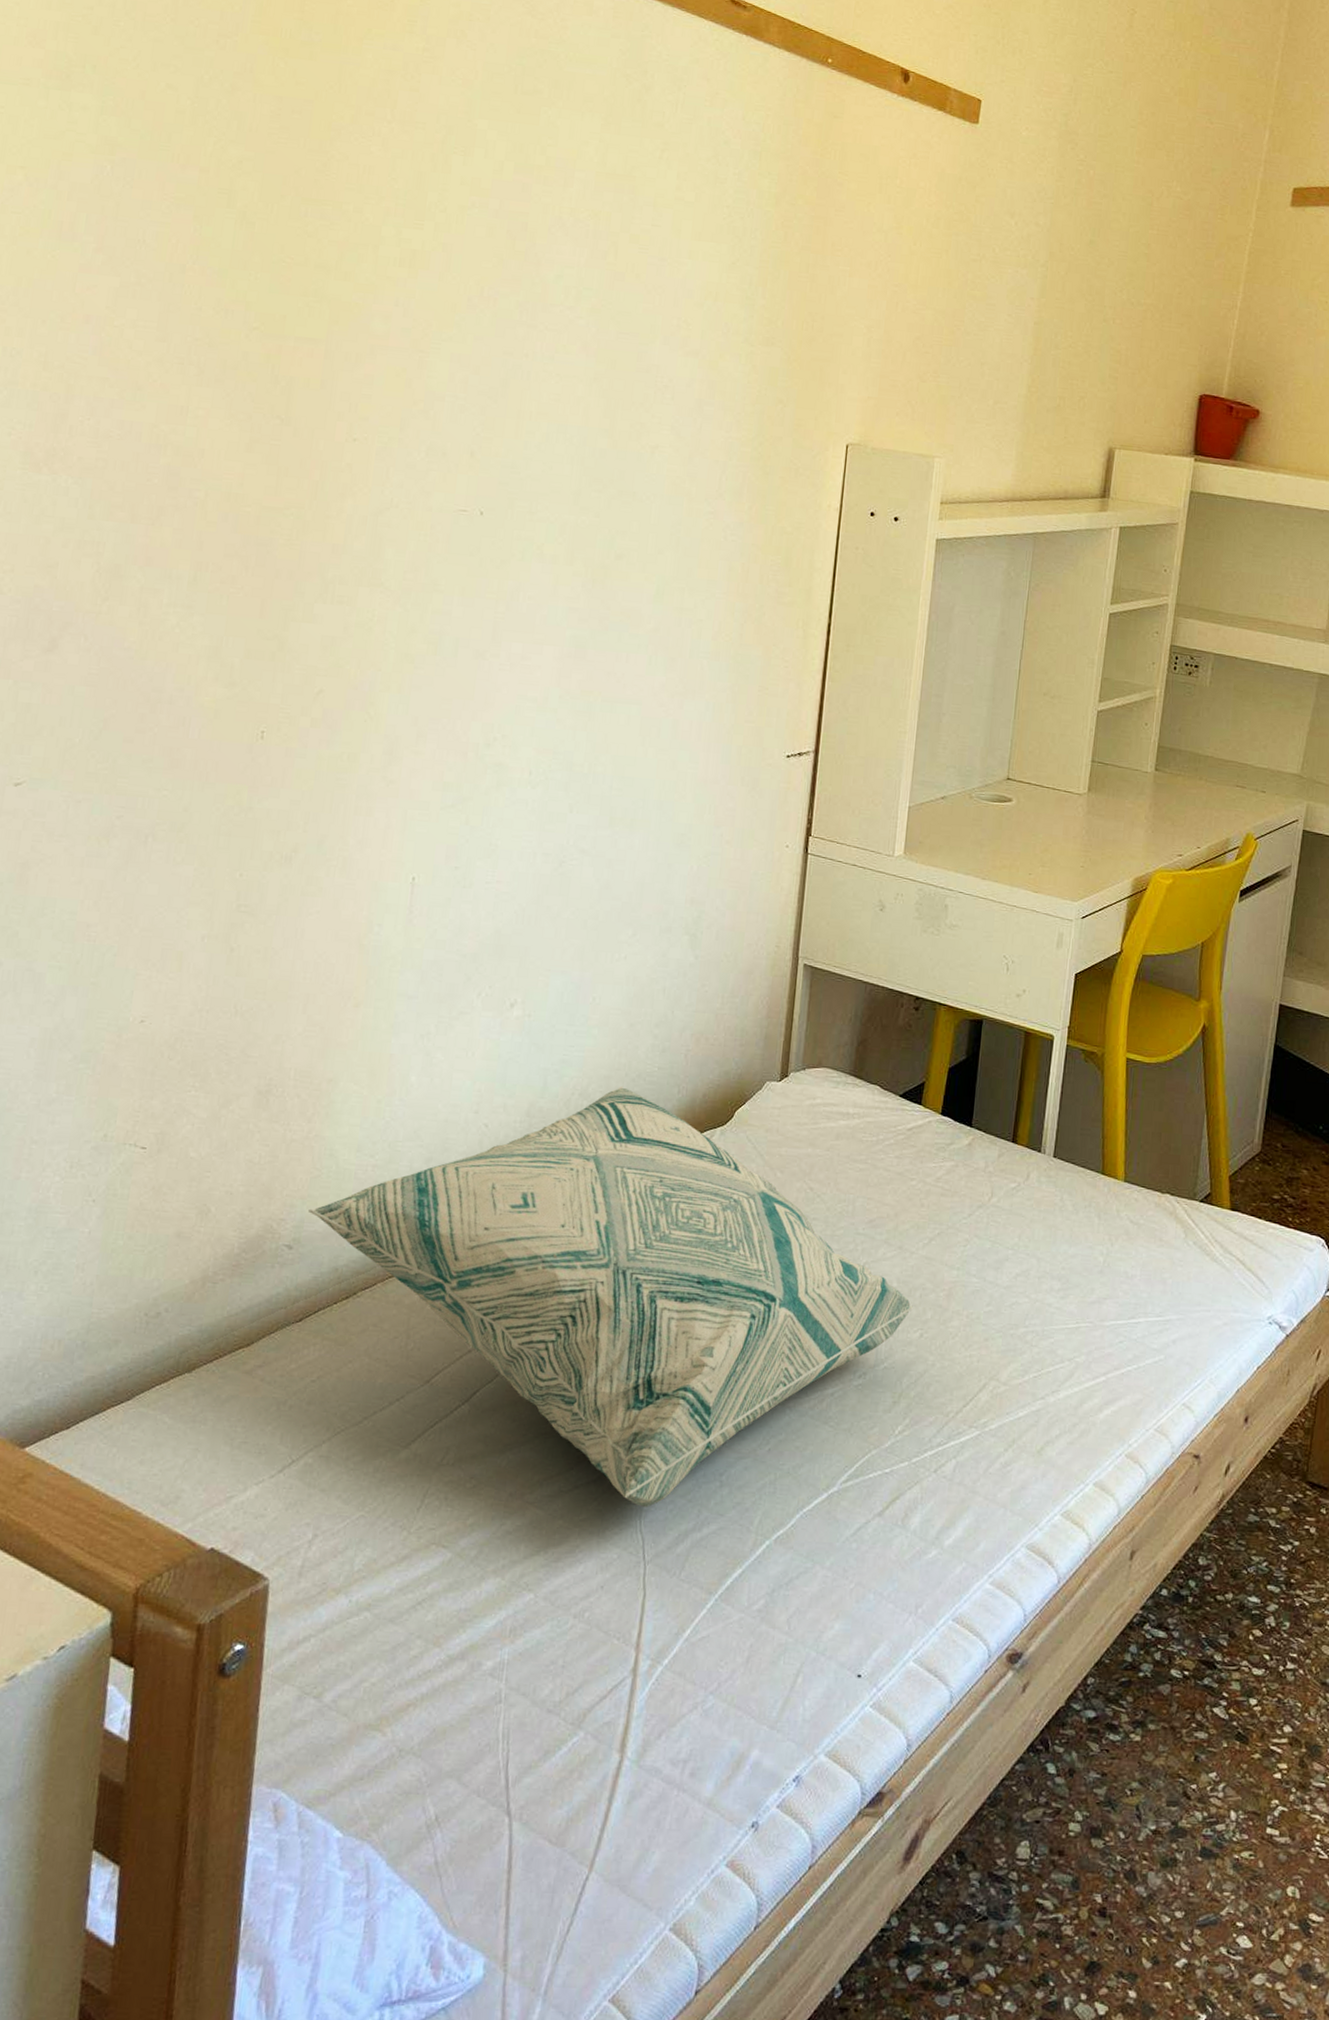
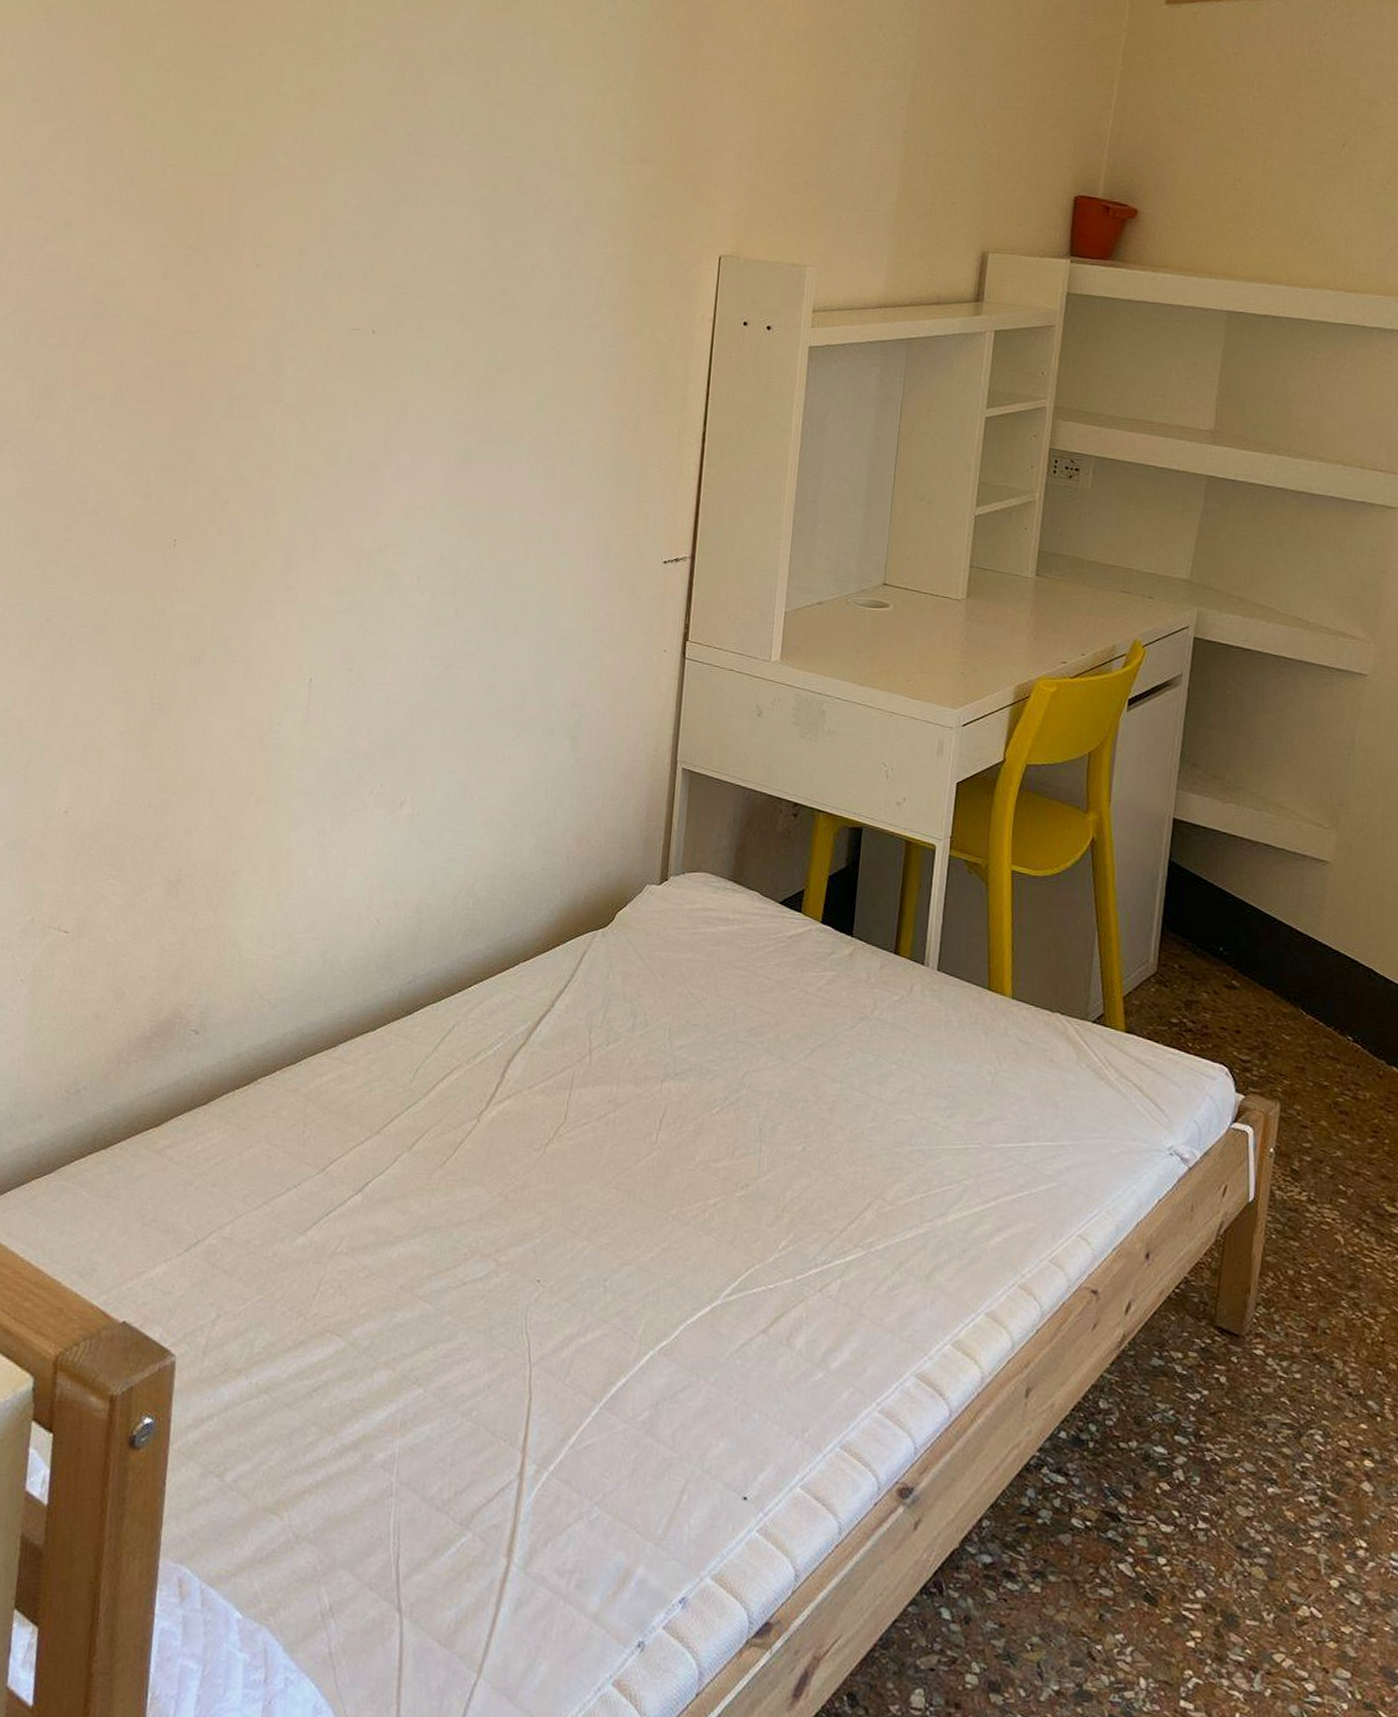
decorative pillow: present [308,1085,913,1507] -> none [213,885,795,1309]

